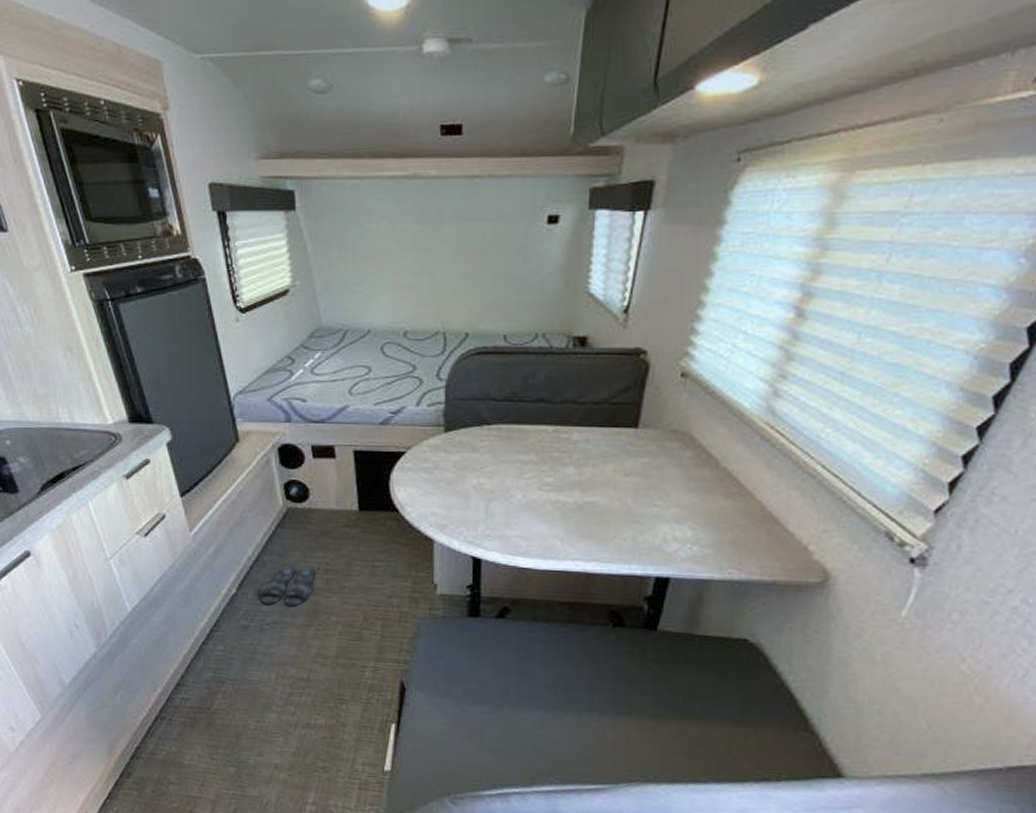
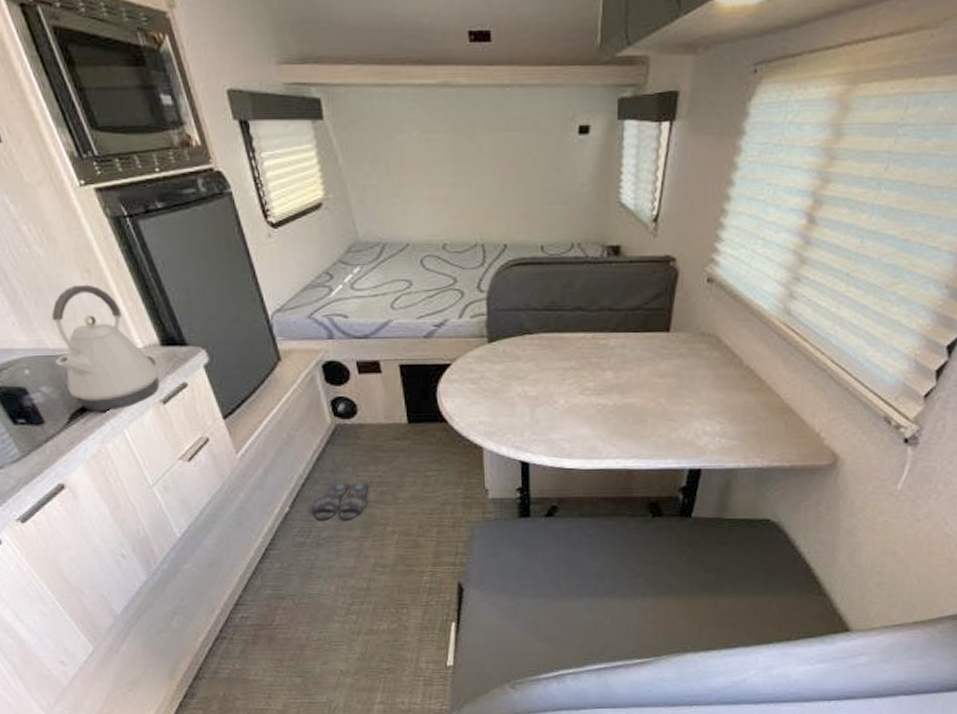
kettle: none [34,362,125,483] -> present [51,284,160,411]

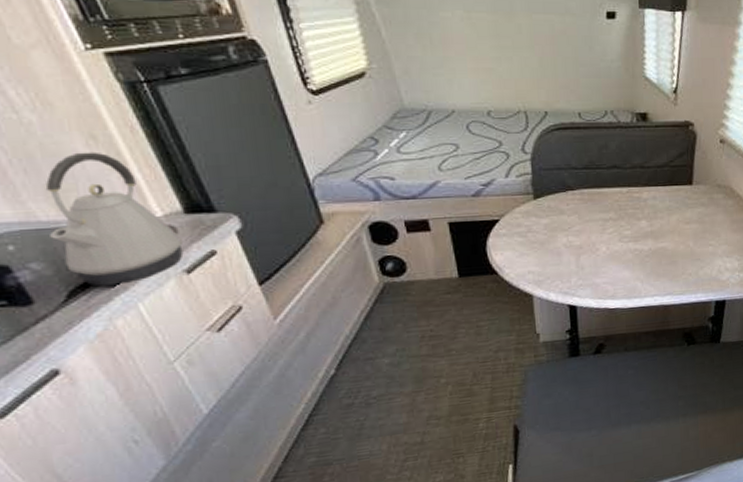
slippers: present [313,481,369,521] -> none [361,337,421,380]

